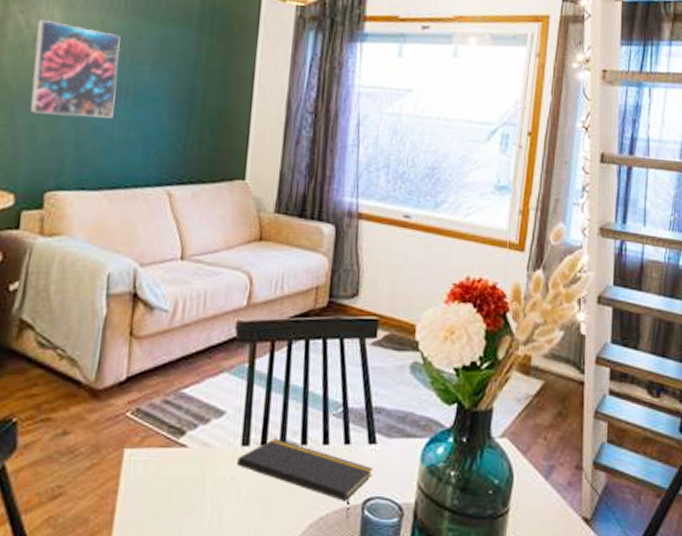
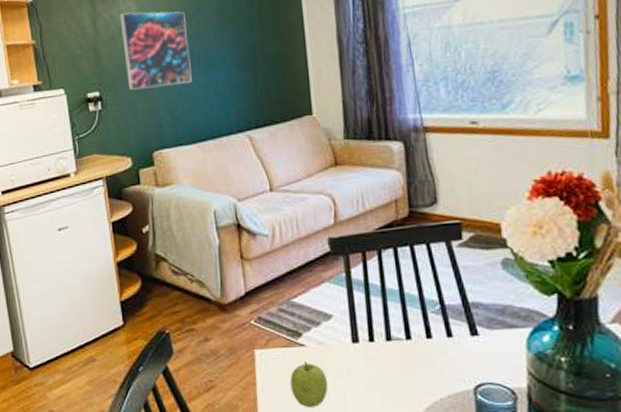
fruit: none [159,465,206,522] -> present [290,361,328,407]
notepad: present [237,438,372,520] -> none [351,335,479,403]

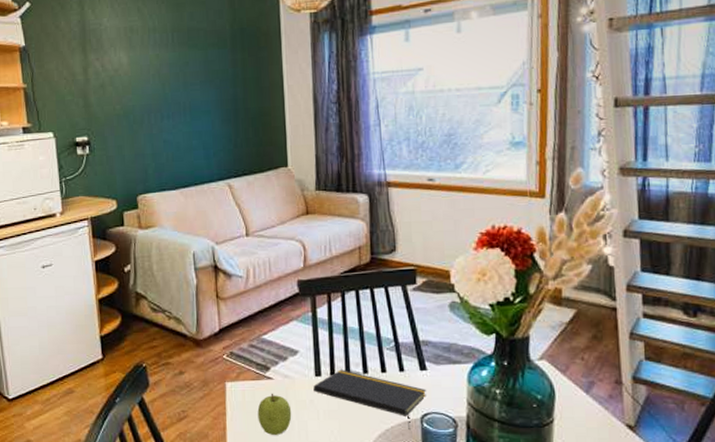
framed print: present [119,11,192,90] -> none [110,62,177,137]
notepad: none [351,335,479,403] -> present [313,369,426,431]

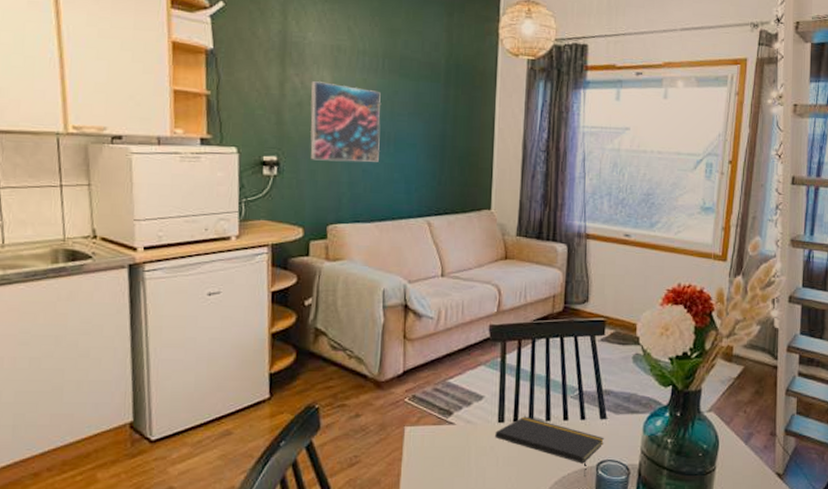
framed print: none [110,62,177,137] -> present [309,81,382,162]
fruit: present [257,393,292,435] -> none [435,438,471,482]

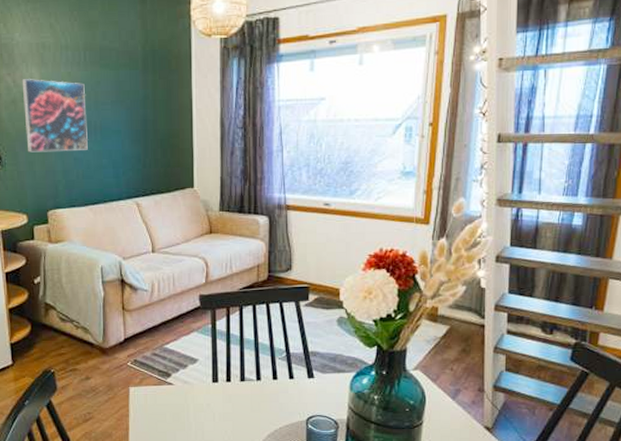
notepad: present [495,416,604,478] -> none [210,377,312,431]

